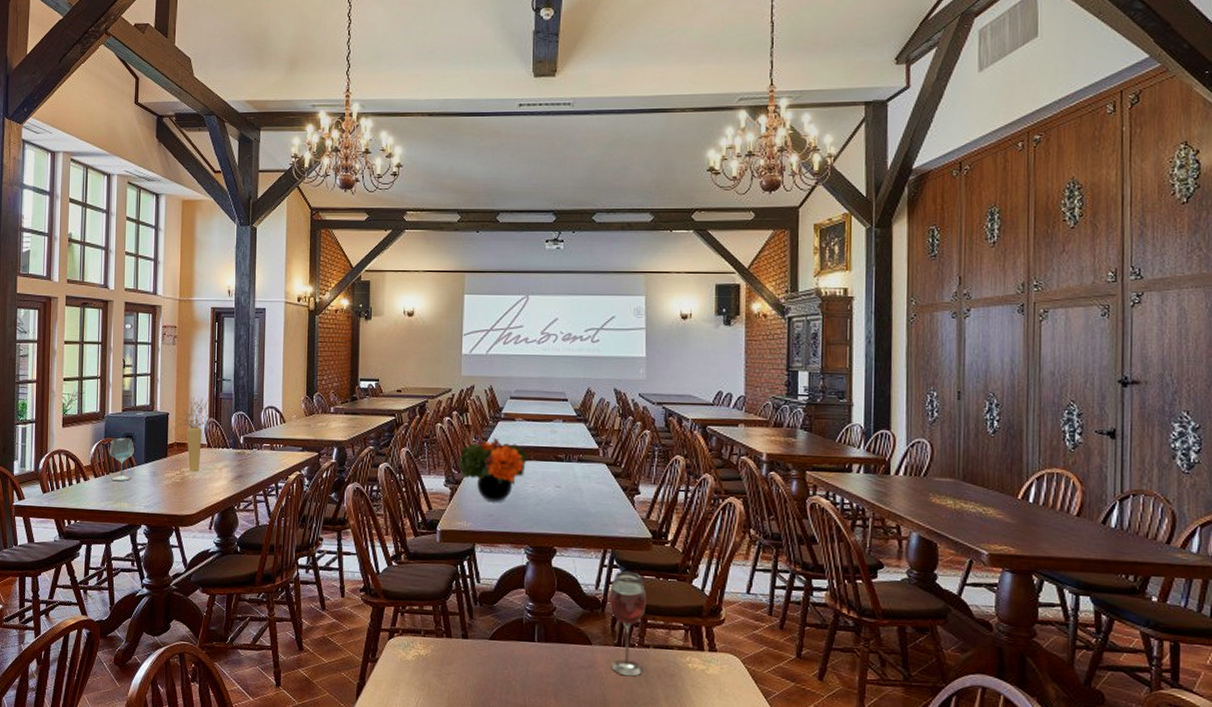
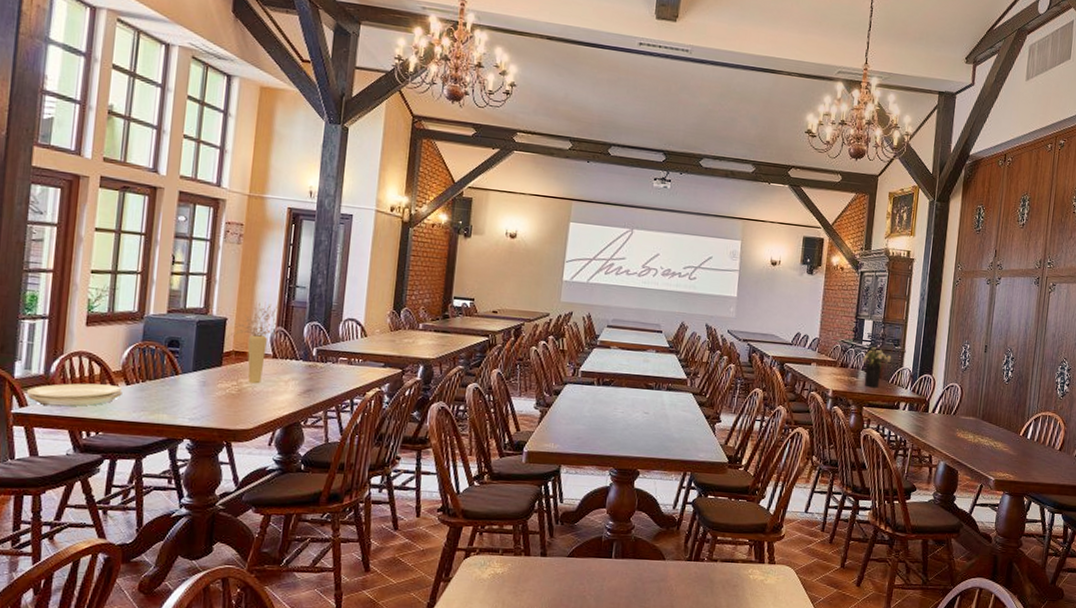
plate: none [23,477,92,499] -> present [27,383,122,407]
wine glass: present [109,437,134,482] -> none [147,341,180,391]
flower arrangement: present [457,438,527,502] -> none [549,363,620,426]
wineglass: present [609,571,647,677] -> none [681,492,719,588]
flower arrangement: none [799,401,840,449] -> present [861,347,894,388]

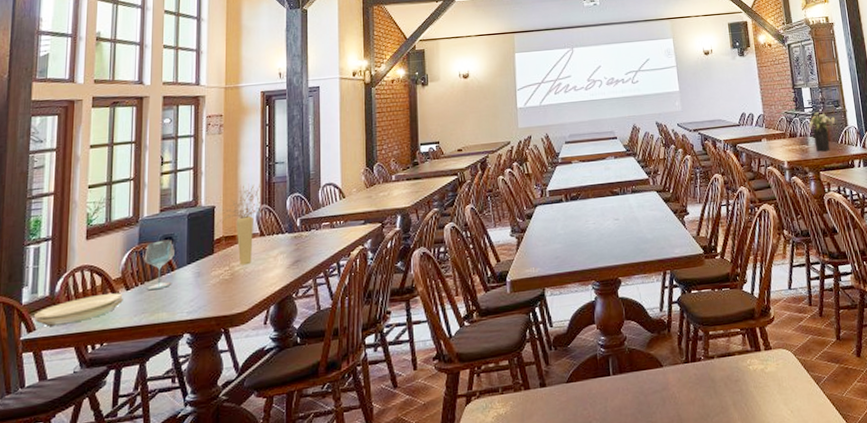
wine glass: none [147,341,180,391] -> present [144,239,174,291]

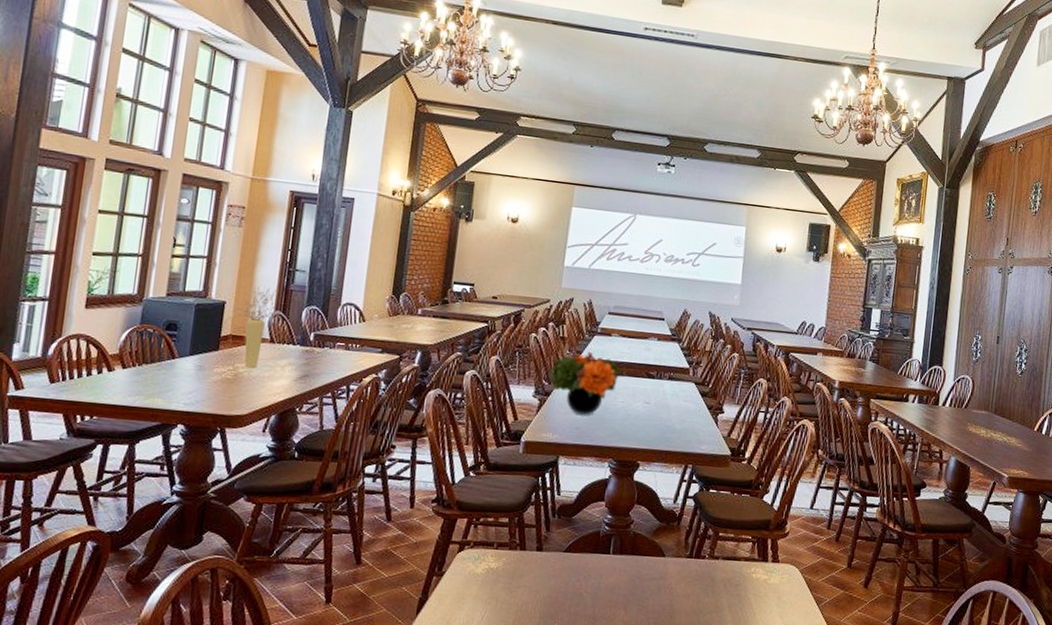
plate: present [34,293,123,326] -> none [23,366,118,390]
wine glass: present [144,239,174,291] -> none [144,325,178,375]
flower arrangement: none [521,182,586,244] -> present [548,351,620,415]
flower arrangement: present [807,110,838,152] -> none [869,337,903,380]

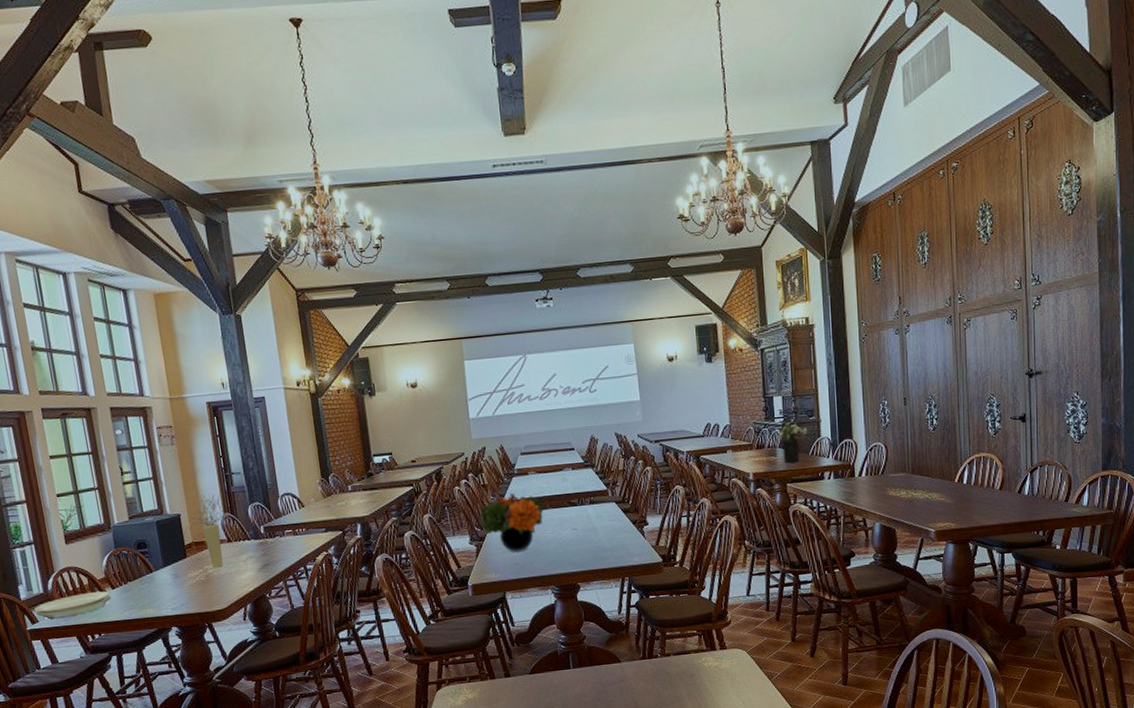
plate: none [23,366,118,390] -> present [34,591,111,619]
flower arrangement: none [869,337,903,380] -> present [777,420,811,464]

